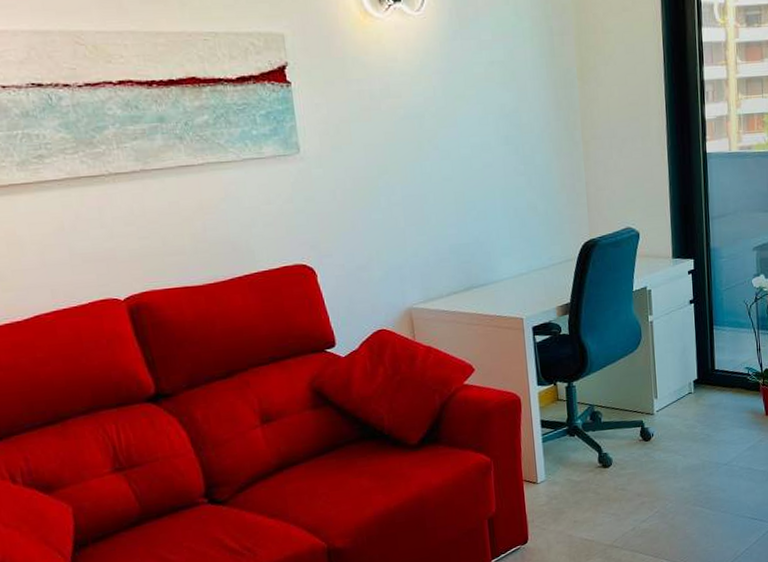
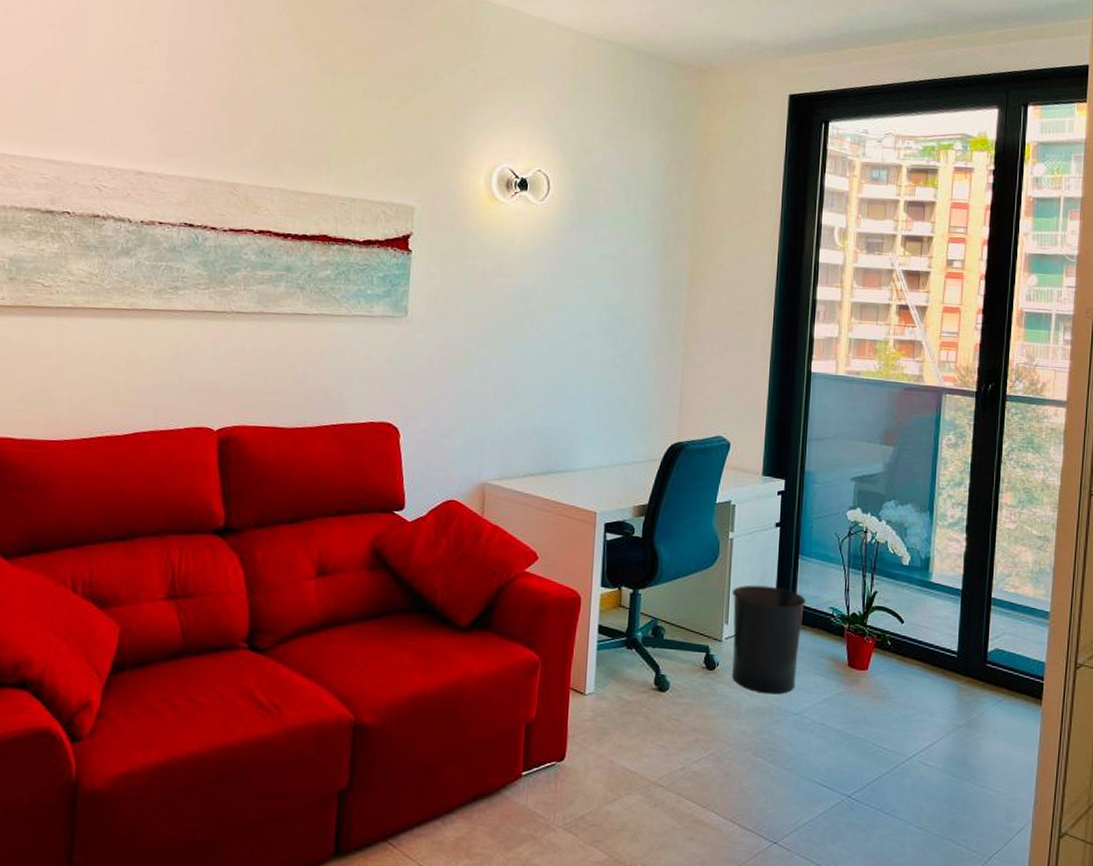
waste bin: none [658,358,724,453] -> present [732,585,806,695]

